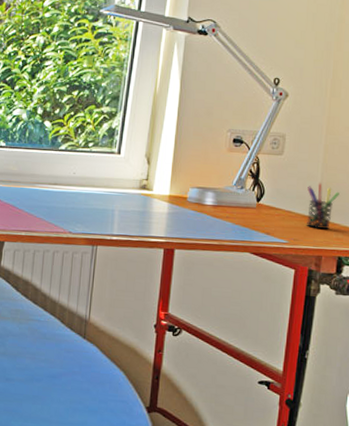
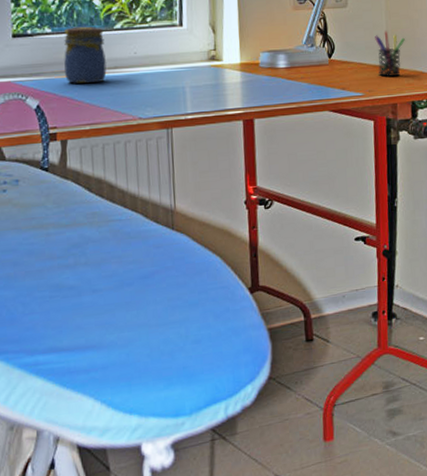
jar: none [11,143,50,195] -> present [64,26,107,84]

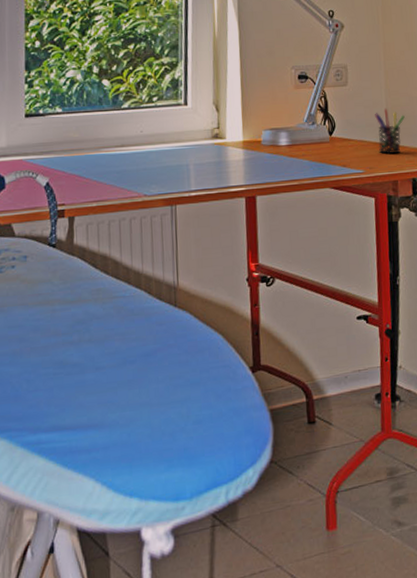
jar: present [64,26,107,84] -> none [73,105,114,161]

